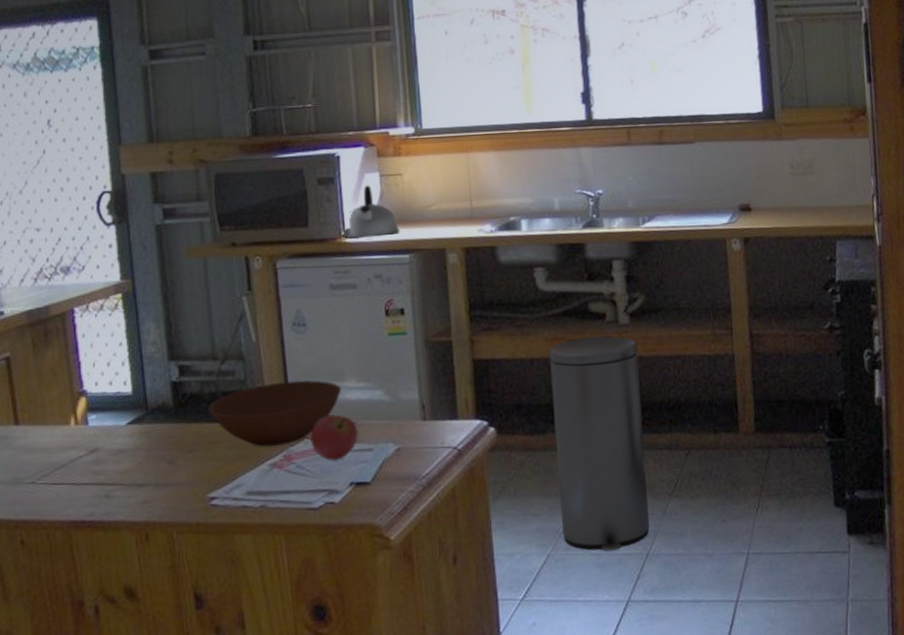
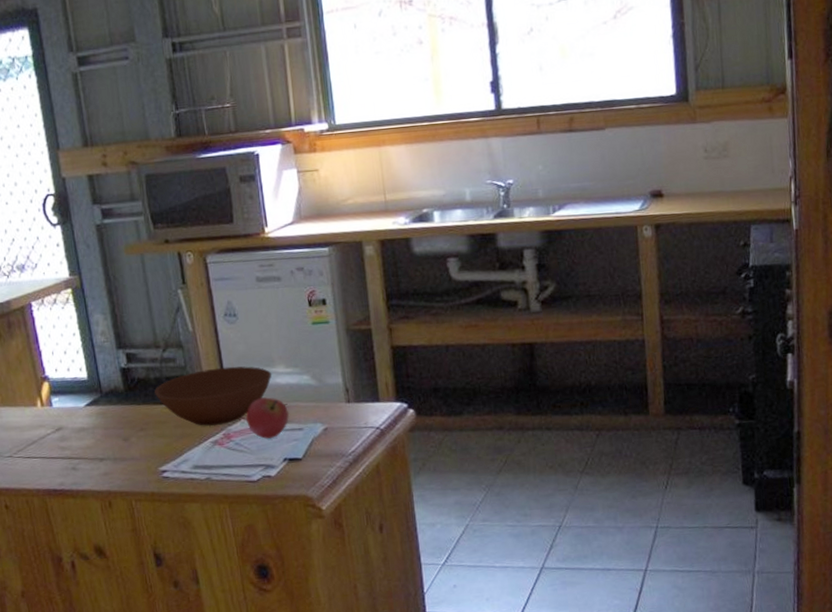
kettle: present [342,185,399,239] -> none [265,181,318,234]
pedal bin: present [549,335,650,552] -> none [463,322,562,523]

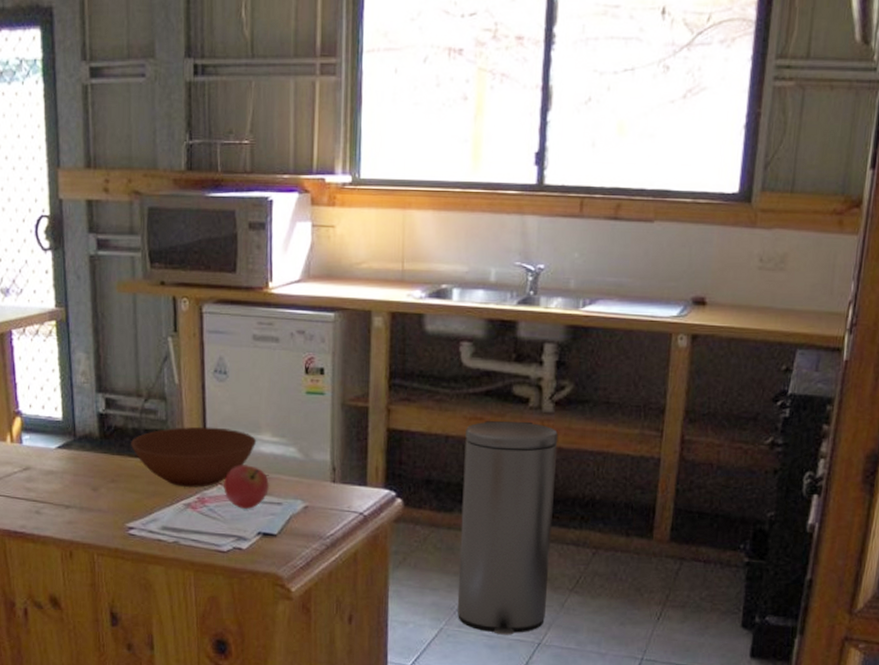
pedal bin: none [463,322,562,523] -> present [457,421,559,635]

